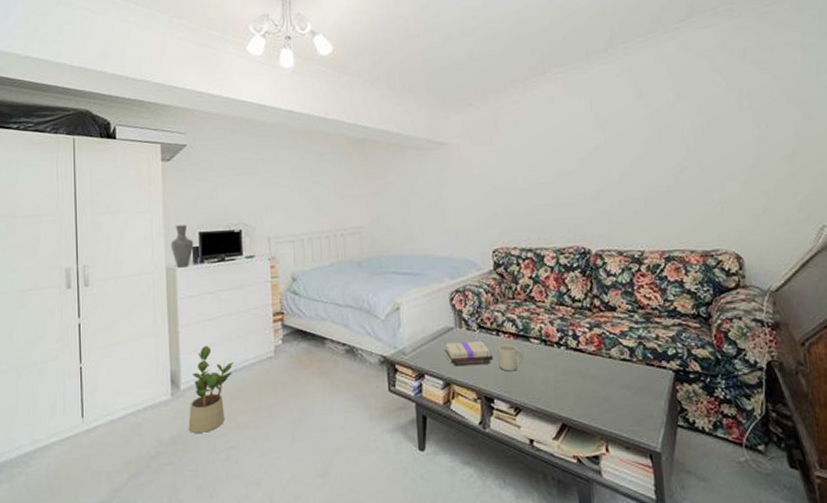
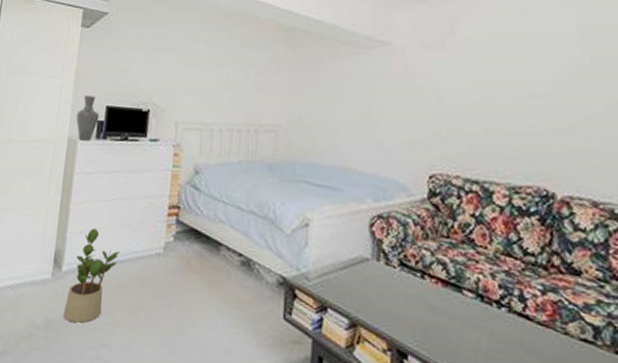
books: present [443,341,493,367] -> none [353,275,413,311]
mug: present [498,343,524,372] -> none [419,289,452,326]

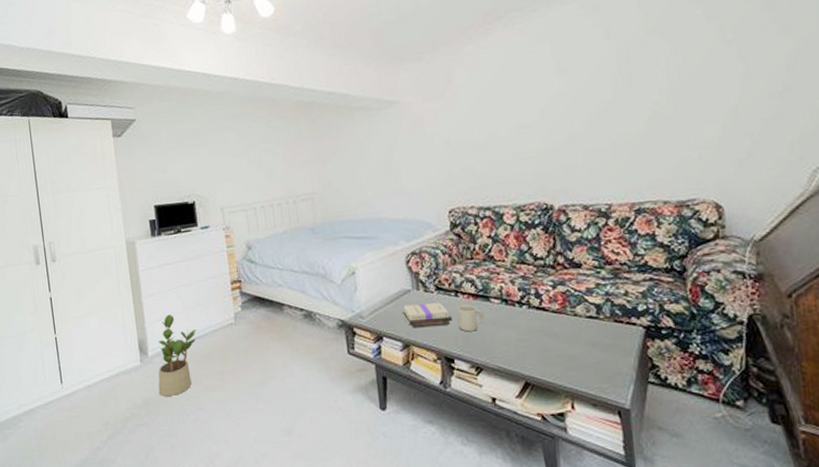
vase: present [76,95,99,141] -> none [128,199,150,241]
books: none [353,275,413,311] -> present [401,303,452,328]
mug: none [419,289,452,326] -> present [456,304,484,332]

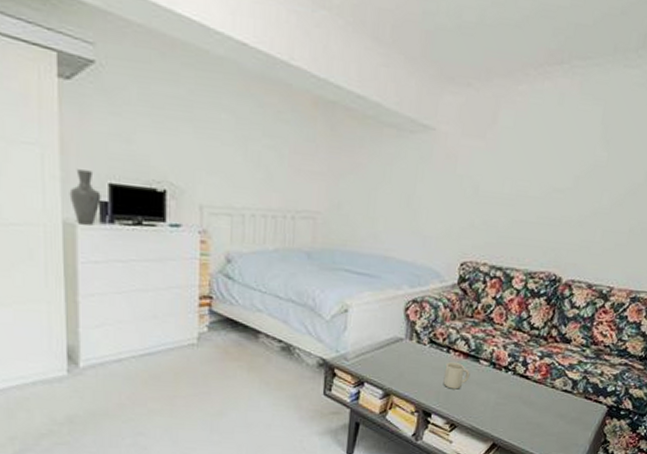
vase: none [128,199,150,241] -> present [69,169,101,226]
potted plant: present [158,314,197,396] -> none [88,322,148,416]
books: present [401,303,452,328] -> none [388,353,439,380]

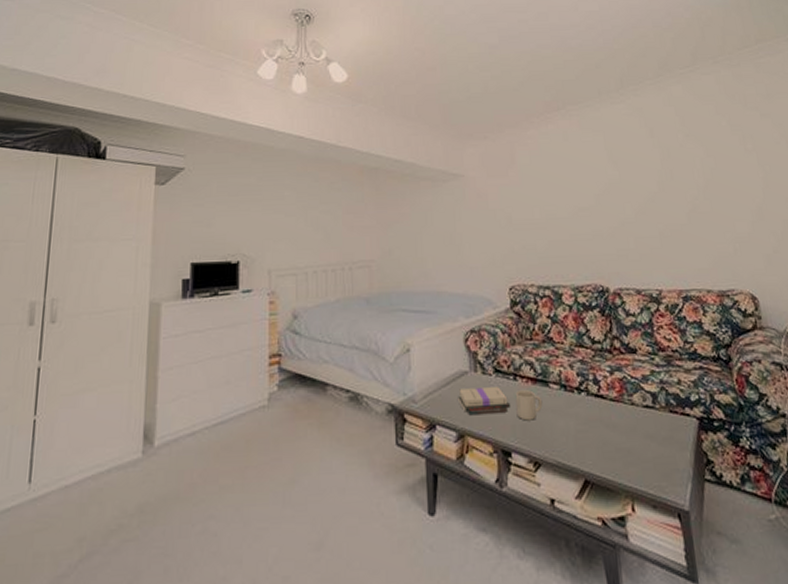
vase: present [69,169,101,226] -> none [157,254,184,303]
books: none [388,353,439,380] -> present [457,387,510,416]

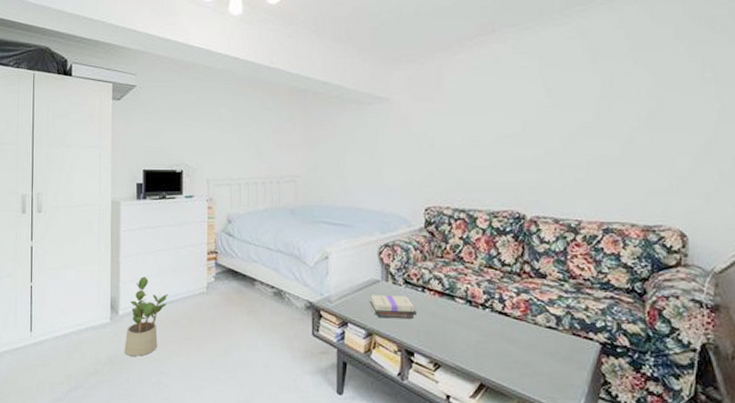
potted plant: none [159,393,221,500] -> present [124,277,169,356]
mug: present [515,389,543,421] -> none [422,300,448,328]

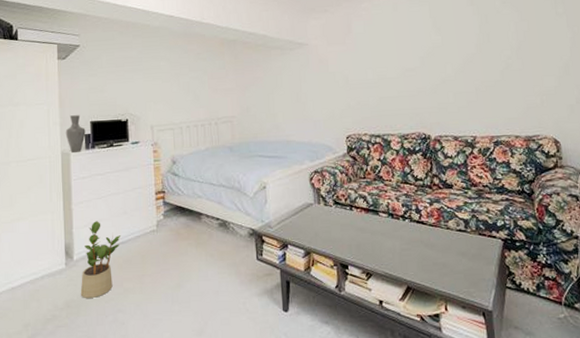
vase: none [116,162,138,202] -> present [65,115,86,153]
books: present [368,295,416,319] -> none [304,215,347,238]

